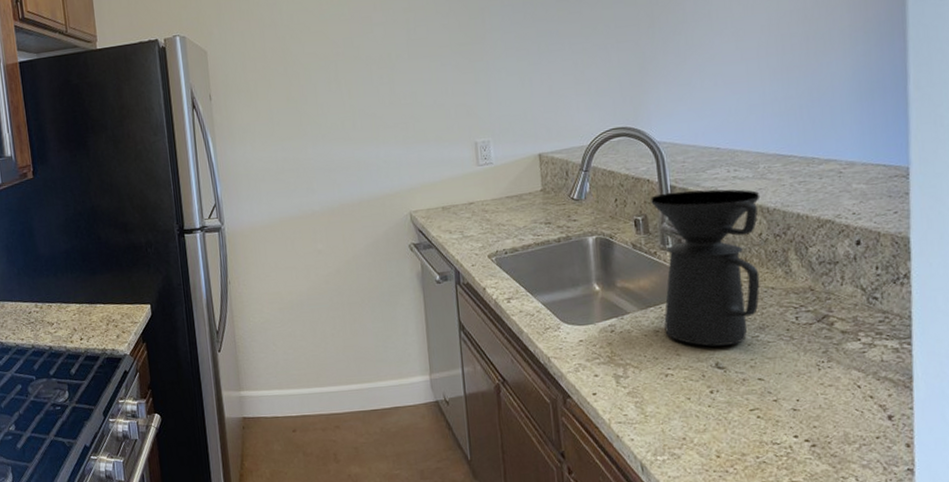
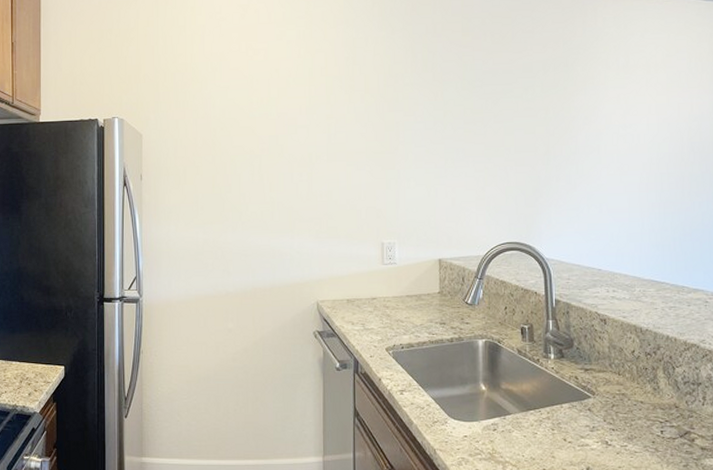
coffee maker: present [651,189,761,347] -> none [537,305,635,452]

